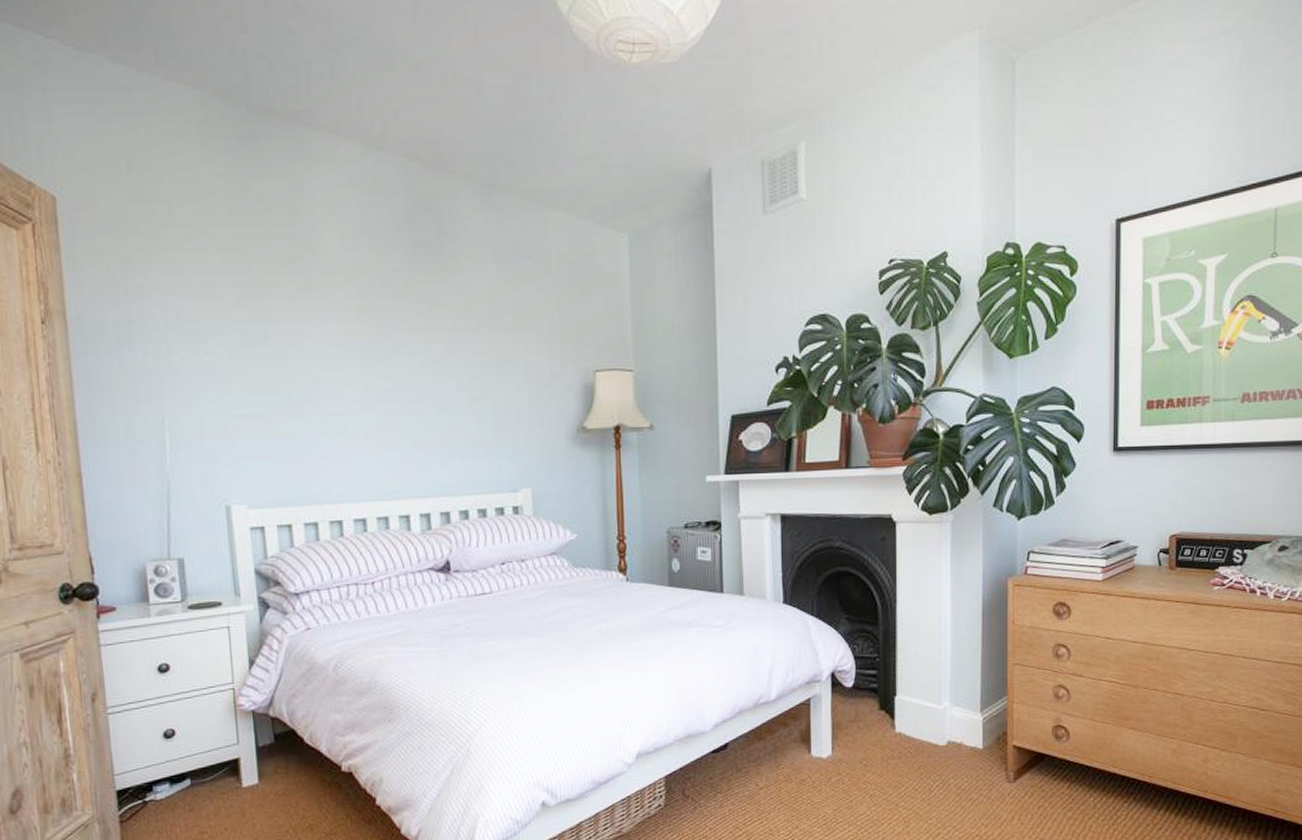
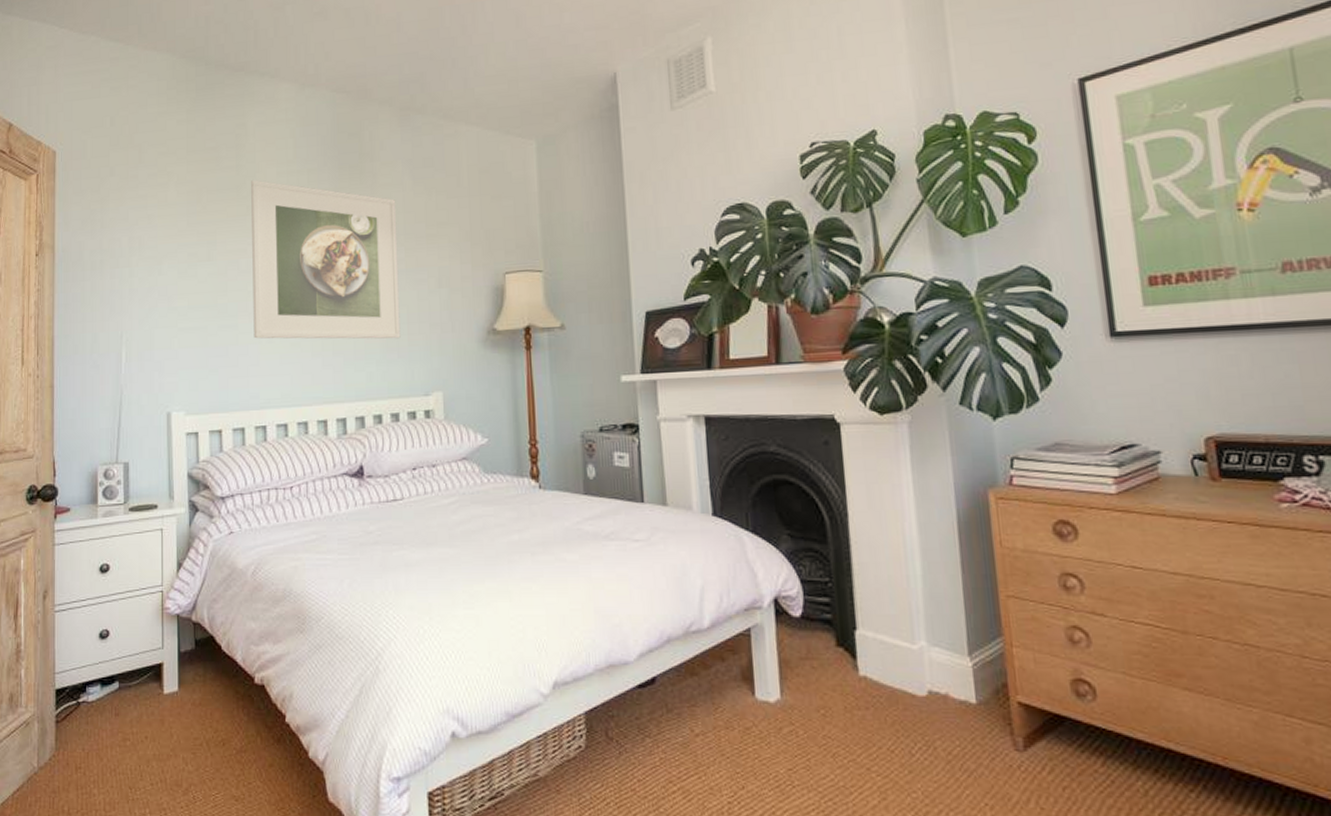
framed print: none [311,252,487,434] -> present [251,180,401,339]

